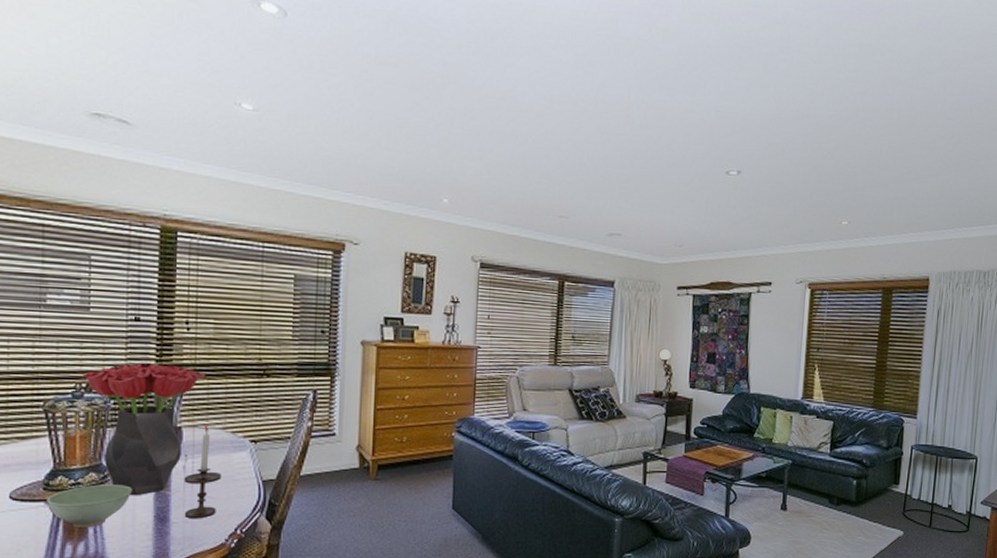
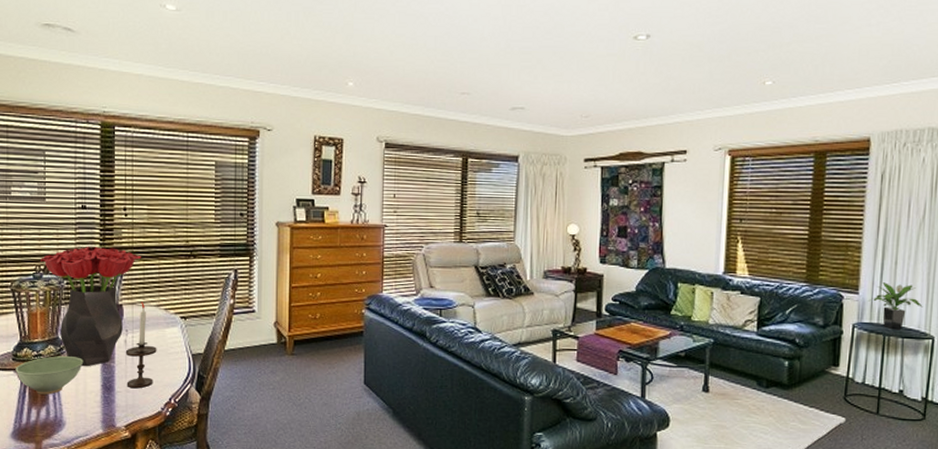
potted plant: none [925,408,969,451] -> present [869,282,923,330]

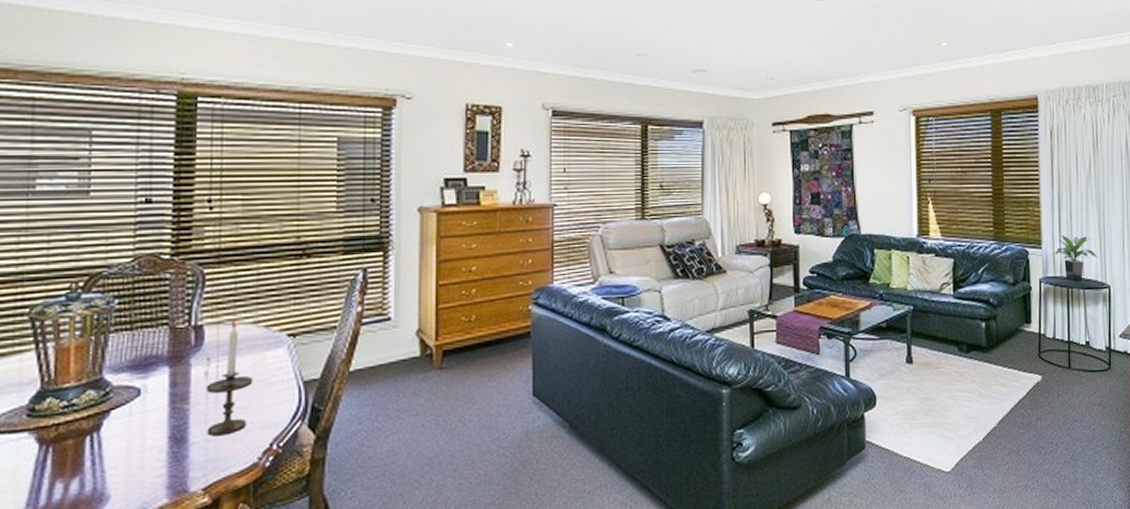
bowl: present [15,356,84,395] -> none [31,402,142,461]
bouquet: present [41,246,141,366] -> none [79,251,232,413]

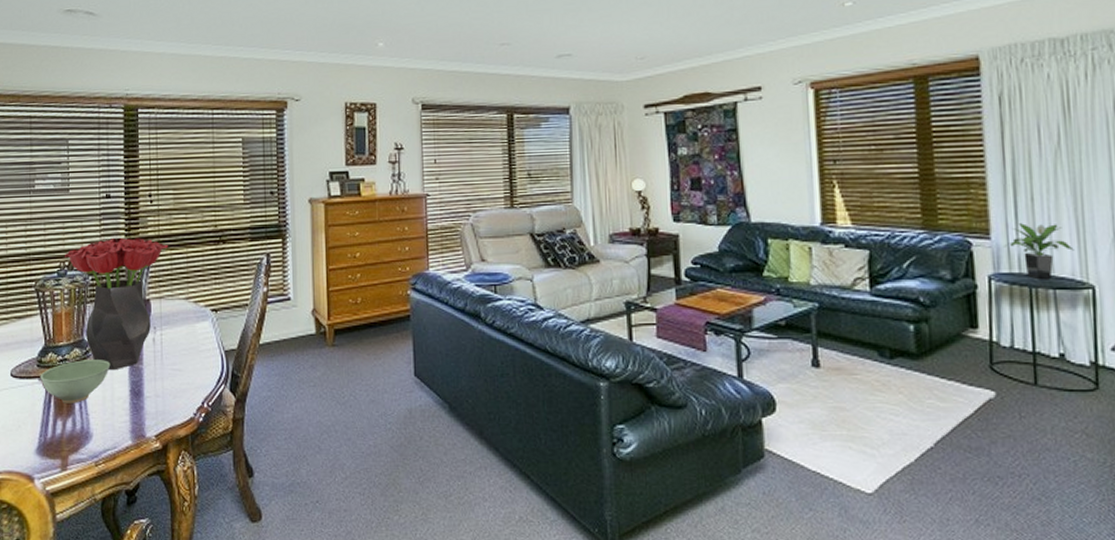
bowl: none [31,402,142,461] -> present [40,360,111,404]
bouquet: none [79,251,232,413] -> present [65,237,168,369]
candlestick: present [206,319,253,437] -> none [154,294,187,393]

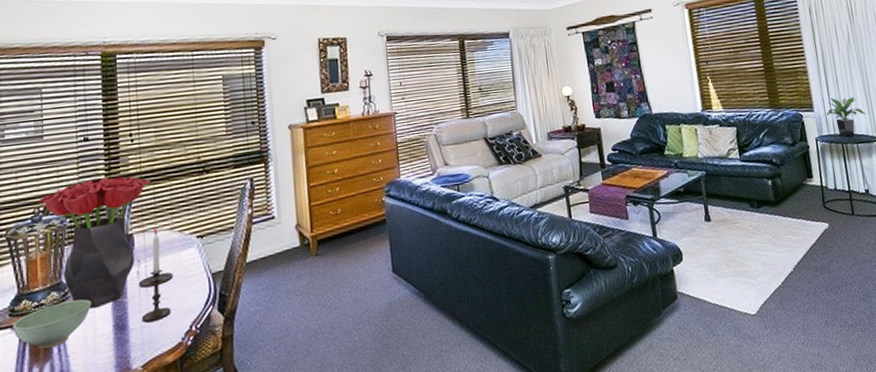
candlestick: none [154,294,187,393] -> present [138,227,173,323]

